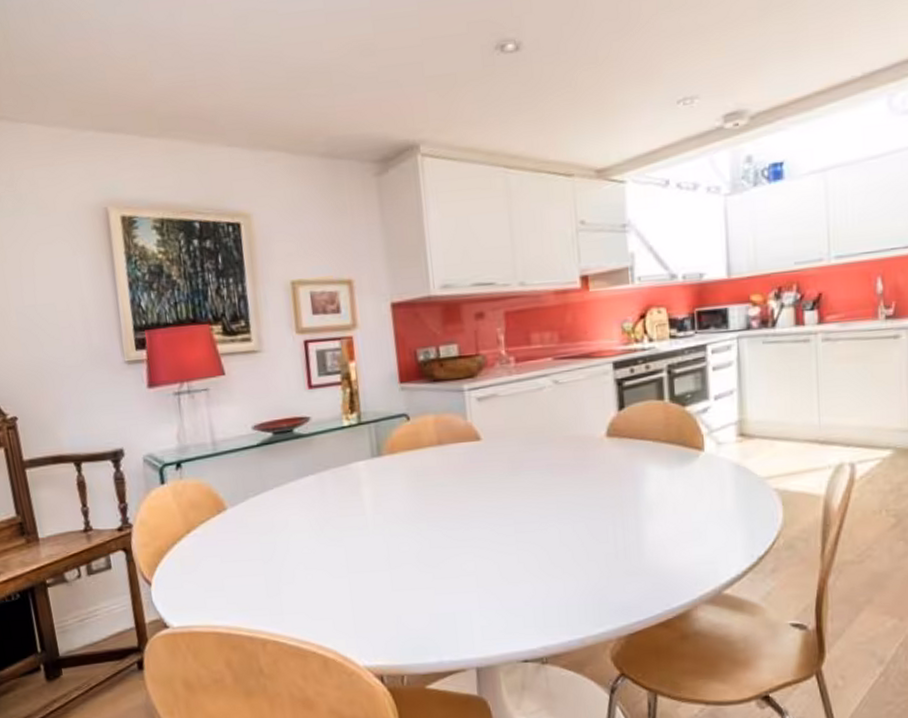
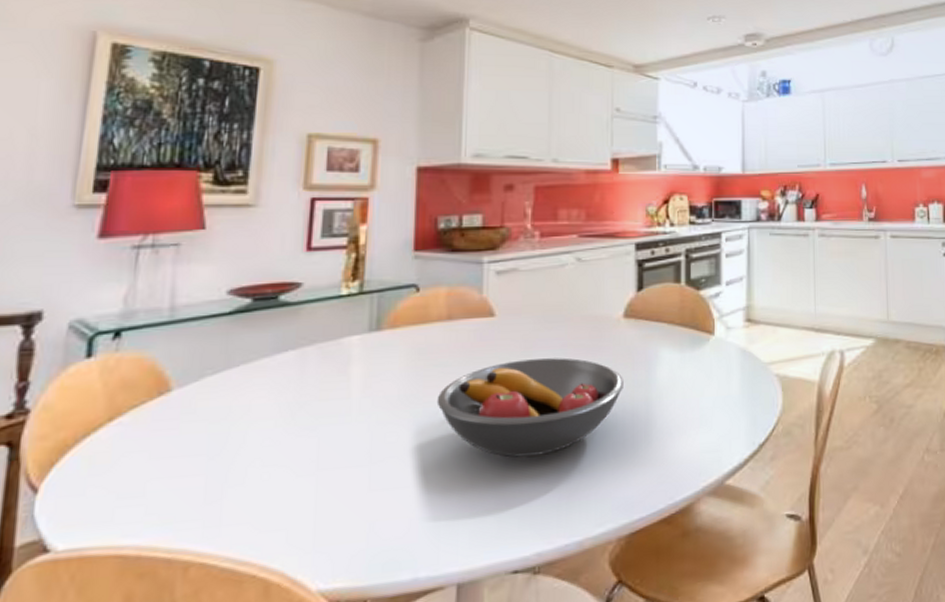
fruit bowl: none [438,476,612,566] -> present [436,358,623,458]

